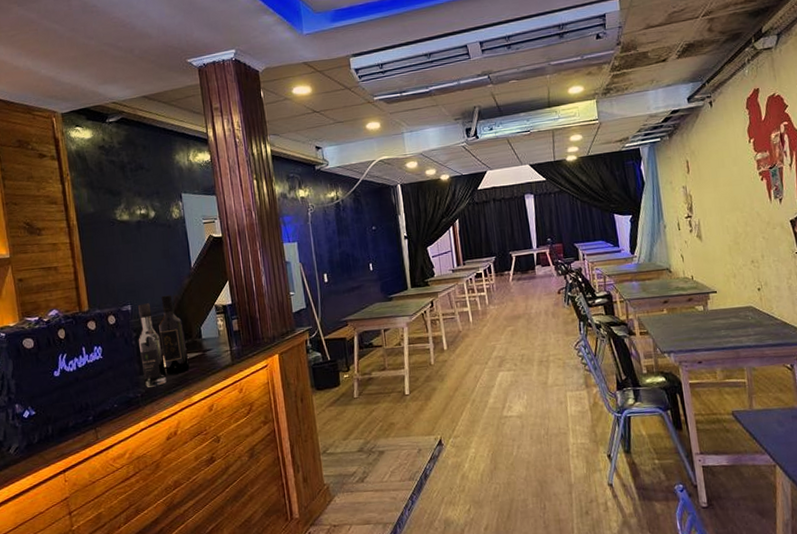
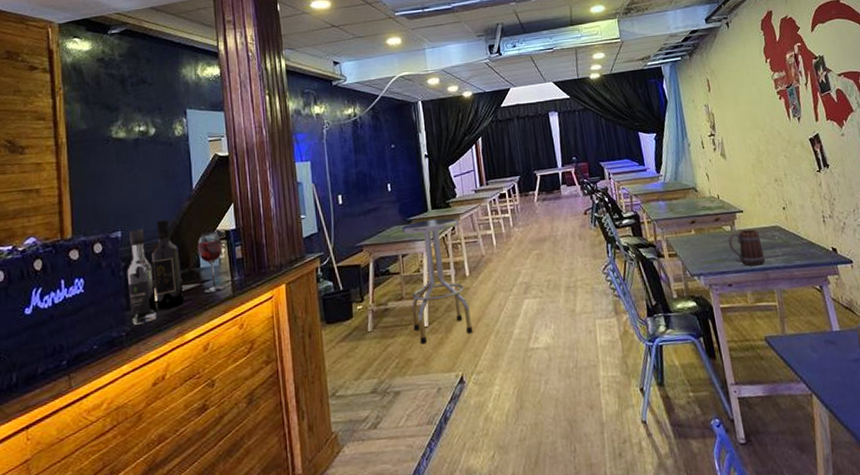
wineglass: none [198,305,225,361] -> present [197,230,225,293]
bar stool: none [383,295,451,411] -> present [402,218,473,345]
beer mug: none [700,309,737,345] -> present [728,229,766,266]

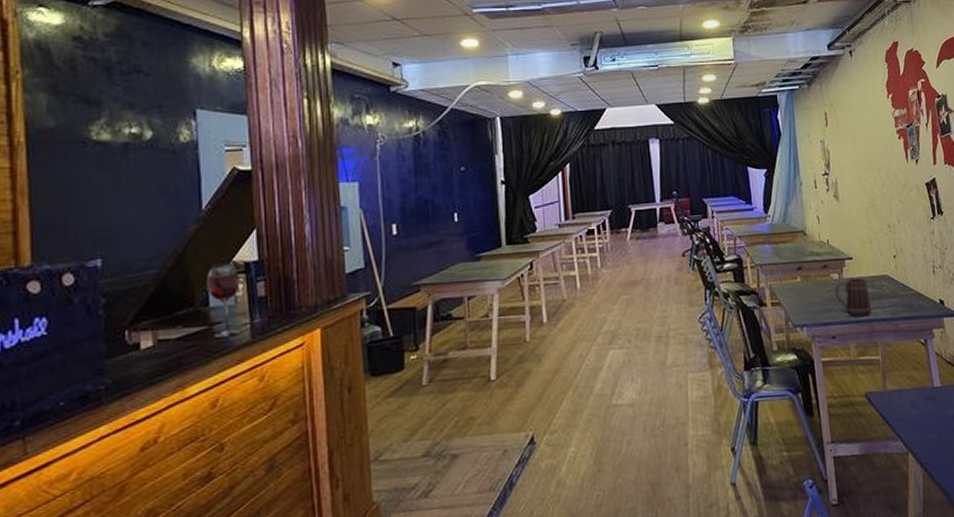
bottle: present [127,229,158,325] -> none [108,257,150,376]
wine bottle: present [152,219,184,310] -> none [144,246,187,358]
bar stool: present [402,218,473,345] -> none [469,255,549,401]

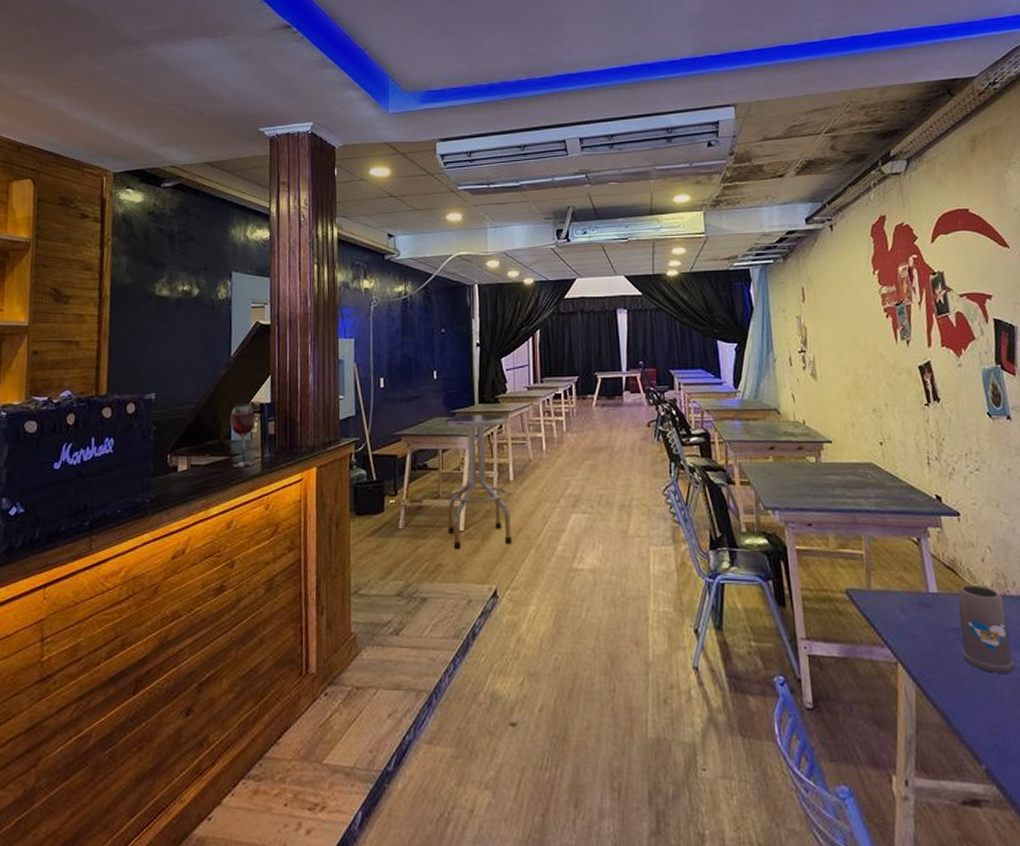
bar stool: none [469,255,549,401] -> present [444,414,512,550]
beer mug: present [834,277,872,318] -> none [811,462,855,506]

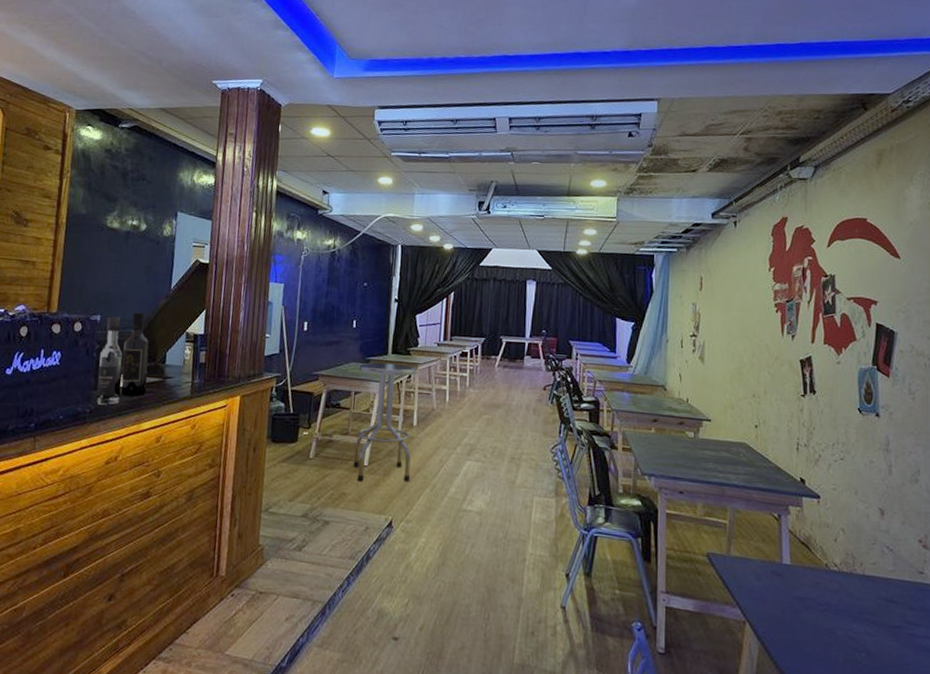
bottle: none [156,393,184,493] -> present [96,316,124,406]
wine bottle: none [183,385,212,479] -> present [121,312,150,396]
wineglass: present [229,402,256,467] -> none [165,332,189,390]
beer mug: present [958,584,1014,673] -> none [806,560,851,642]

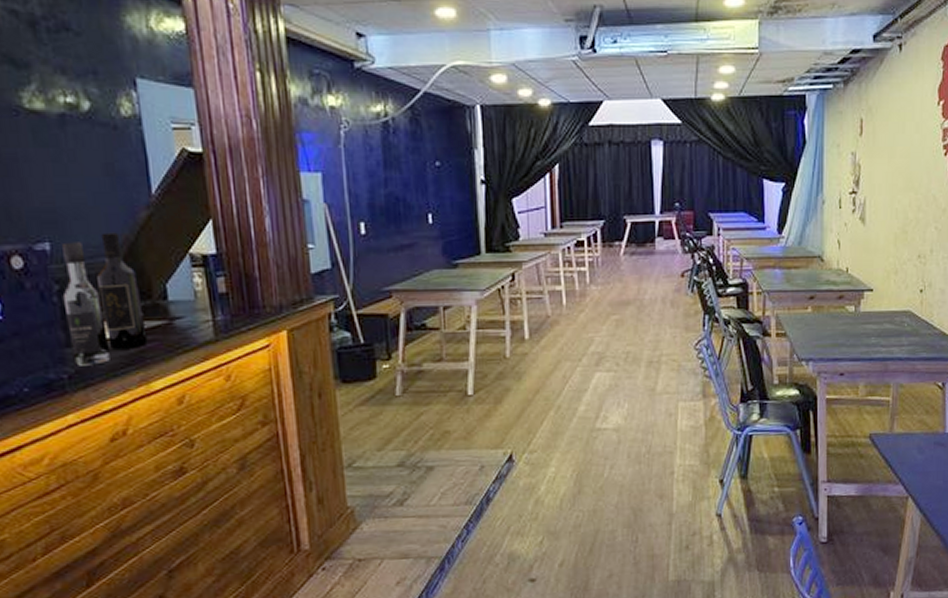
bar stool: present [353,362,417,482] -> none [445,265,529,416]

